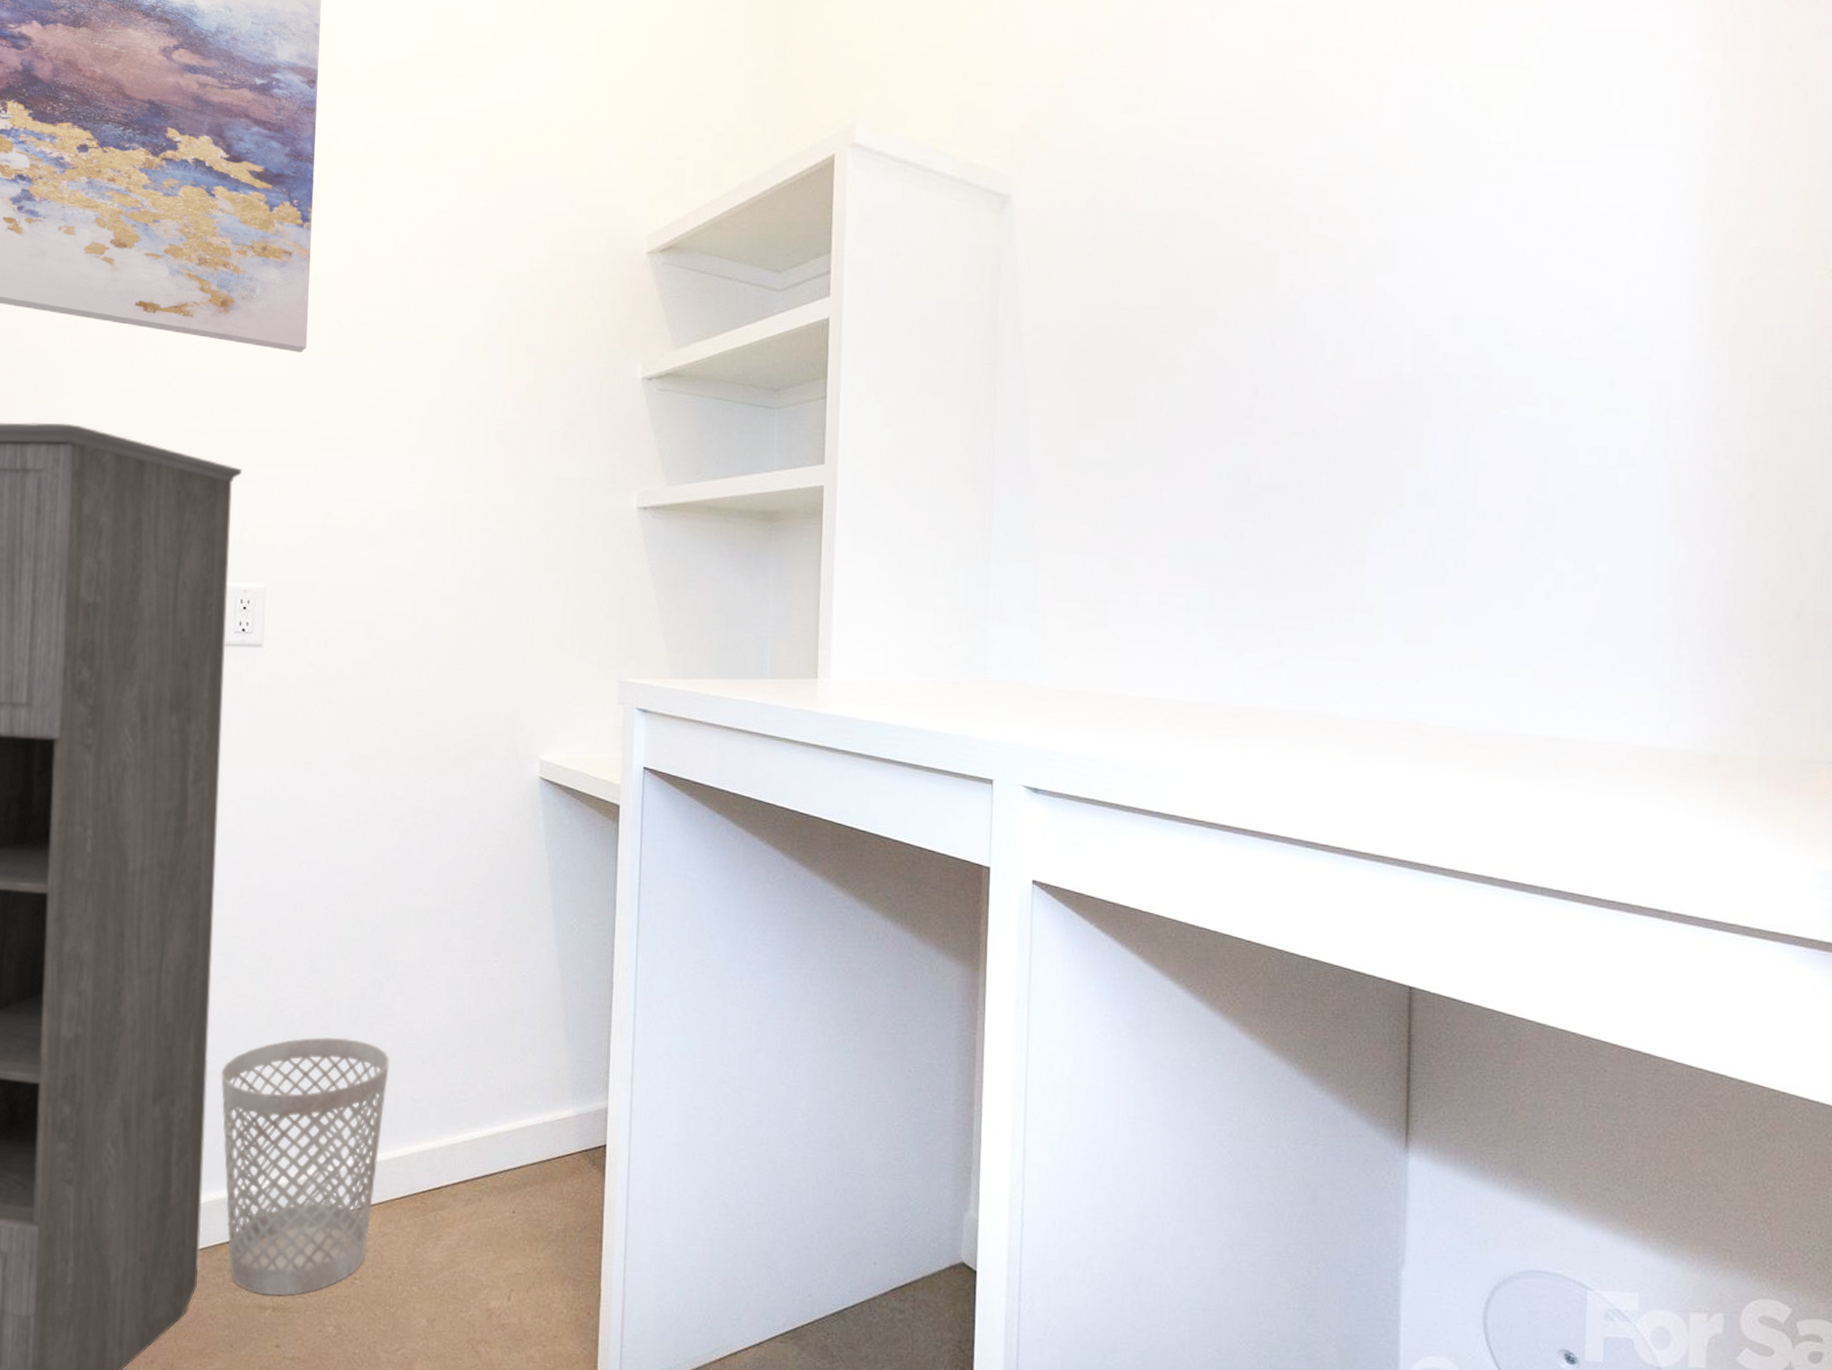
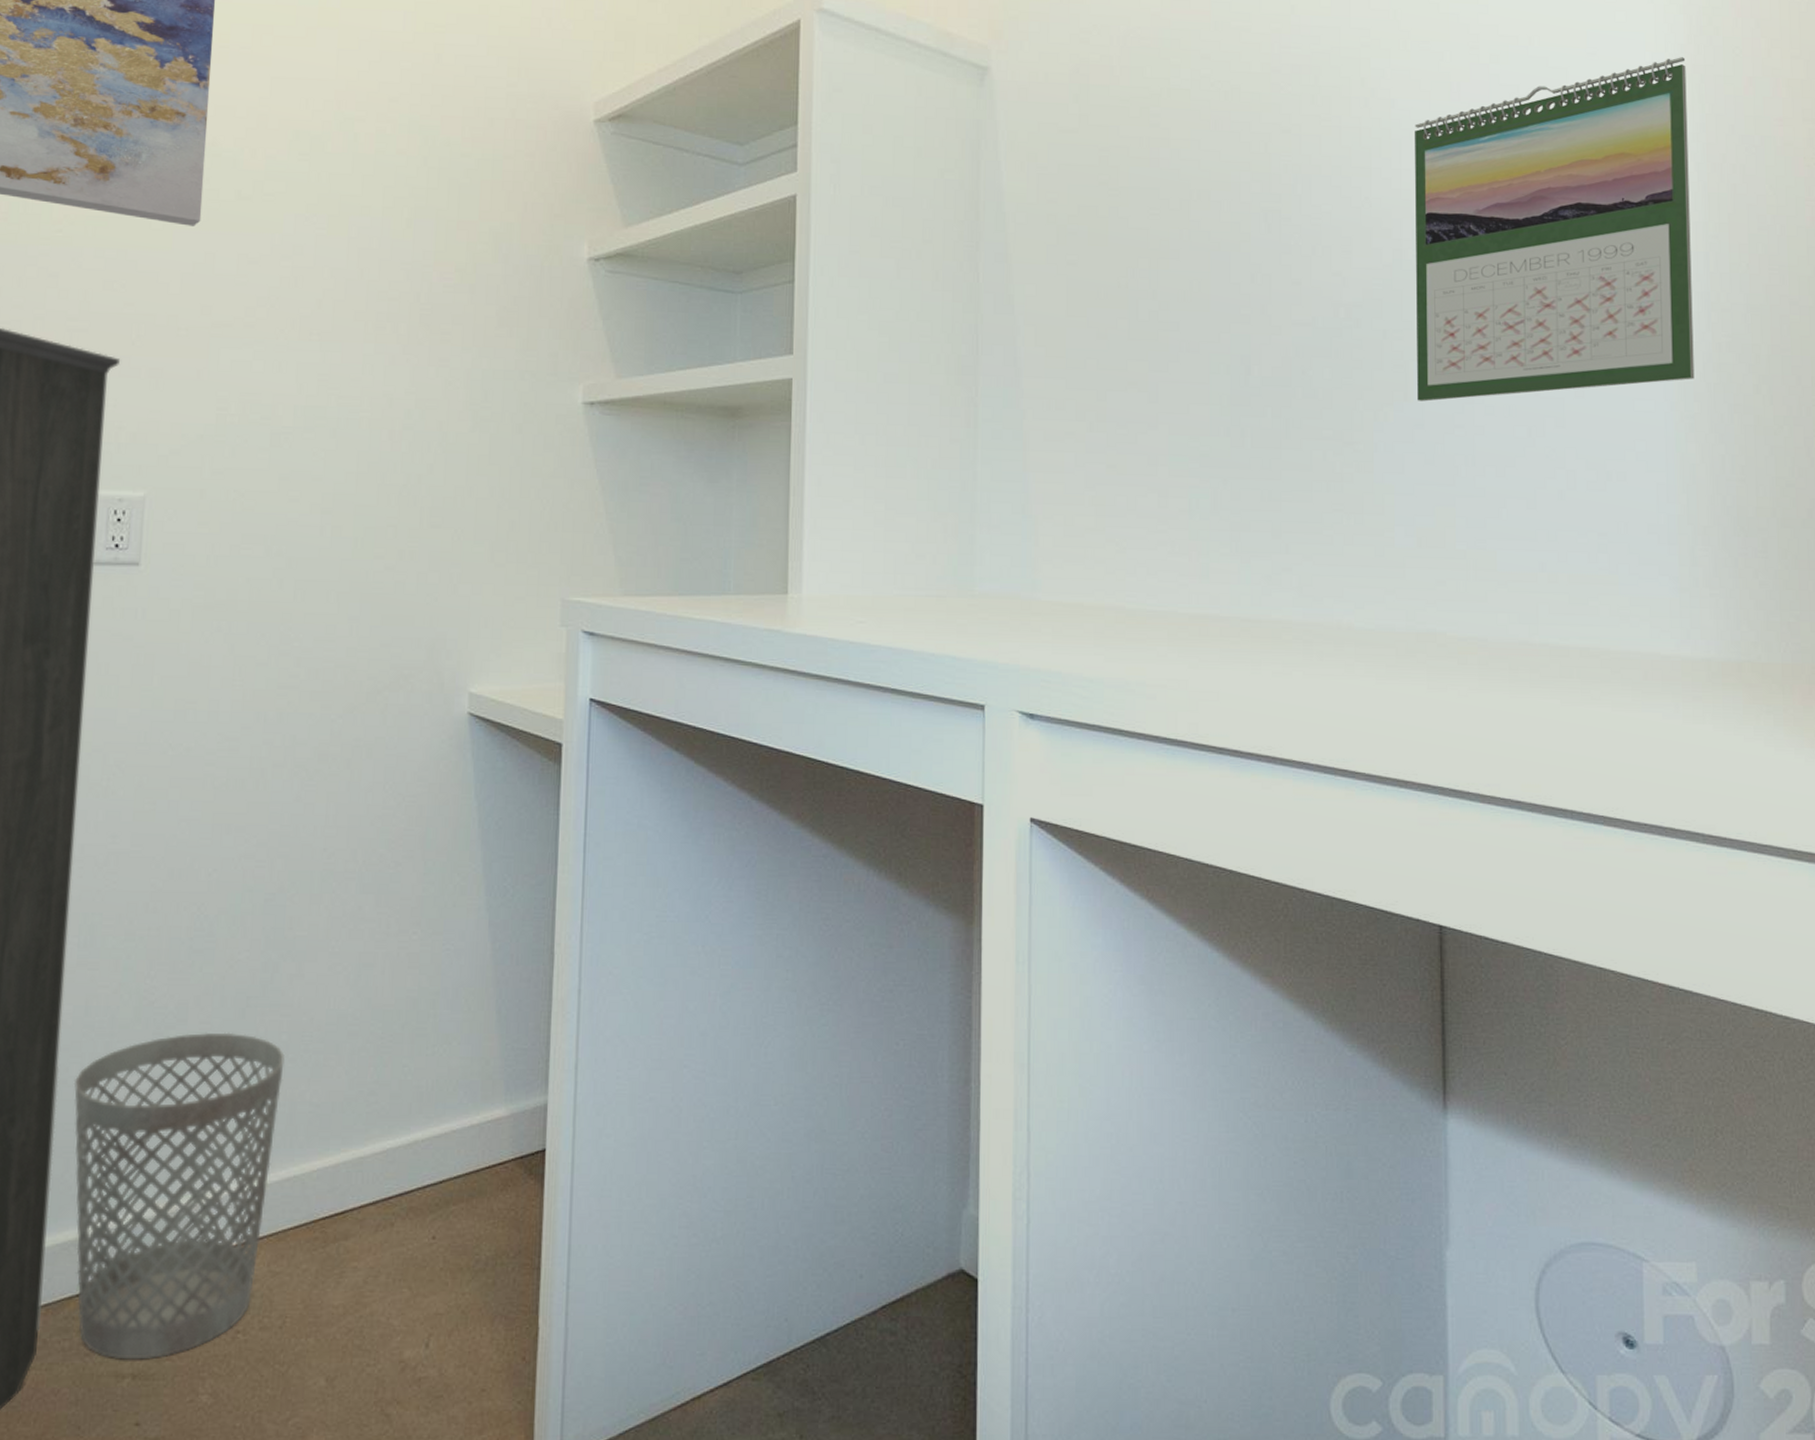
calendar: none [1411,171,1699,507] -> present [1415,57,1695,402]

